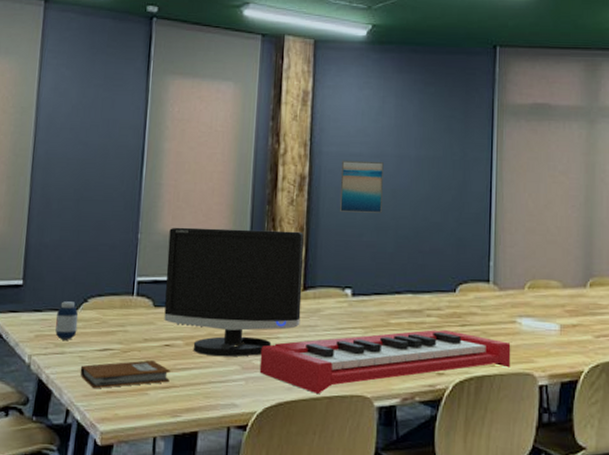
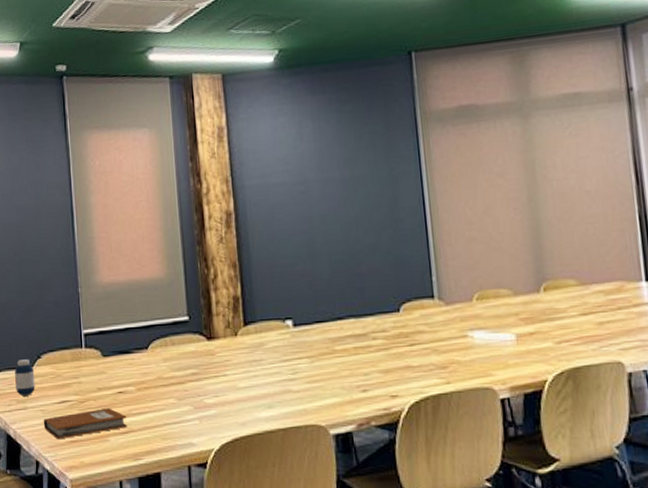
monitor: present [164,227,304,357] -> none [107,268,245,399]
keyboard: present [259,329,511,393] -> none [210,351,467,426]
wall art: present [339,160,384,213] -> none [265,187,313,244]

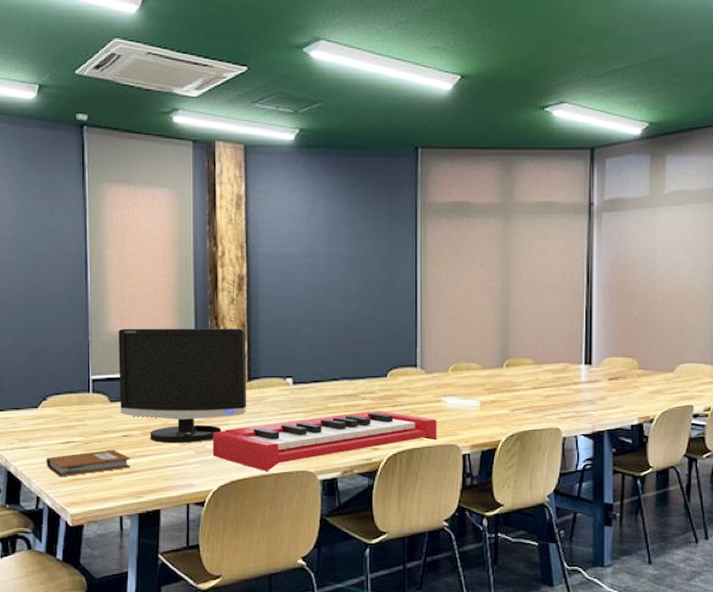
medicine bottle: present [14,359,35,396] -> none [17,401,39,436]
monitor: none [107,268,245,399] -> present [118,328,247,444]
keyboard: none [210,351,467,426] -> present [212,411,437,471]

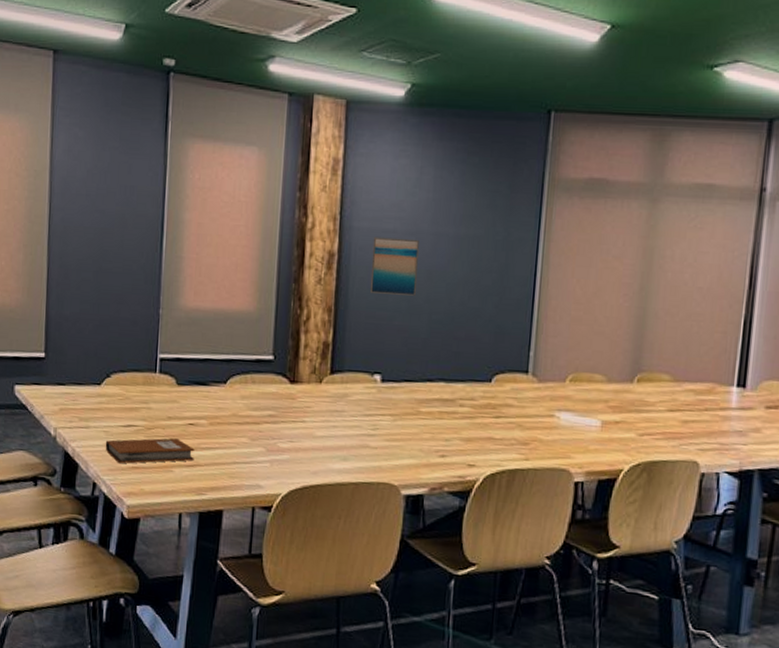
monitor: present [118,328,247,444] -> none [187,303,332,439]
keyboard: present [212,411,437,471] -> none [284,420,547,479]
wall art: none [276,260,317,309] -> present [370,236,419,296]

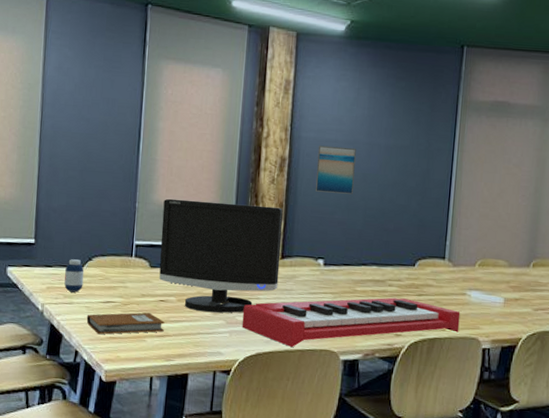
medicine bottle: none [79,376,102,415] -> present [64,259,84,293]
monitor: none [187,303,332,439] -> present [159,198,283,313]
keyboard: none [284,420,547,479] -> present [242,297,460,347]

